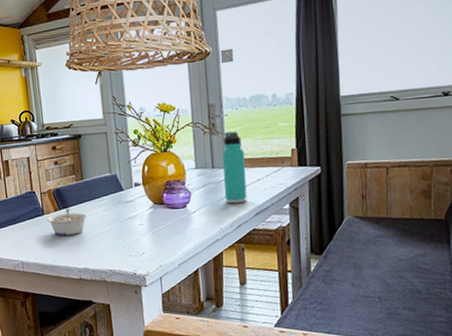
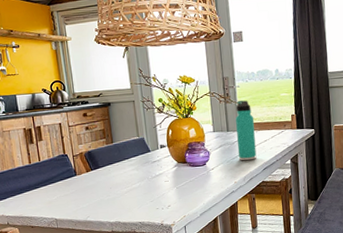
legume: present [47,208,88,236] -> none [80,169,118,194]

